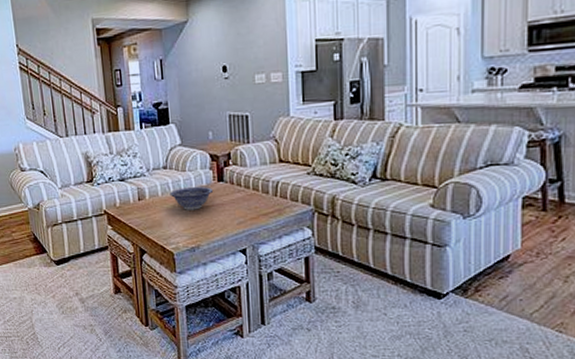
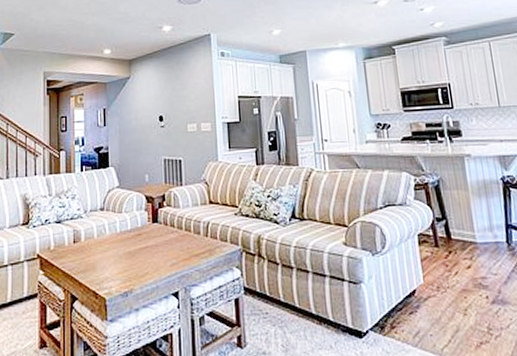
decorative bowl: present [169,187,214,210] -> none [105,228,148,252]

